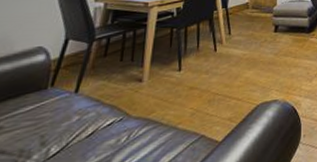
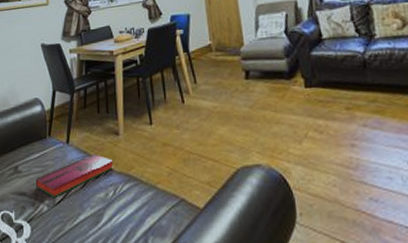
hardback book: none [22,101,132,151] -> present [35,154,114,197]

